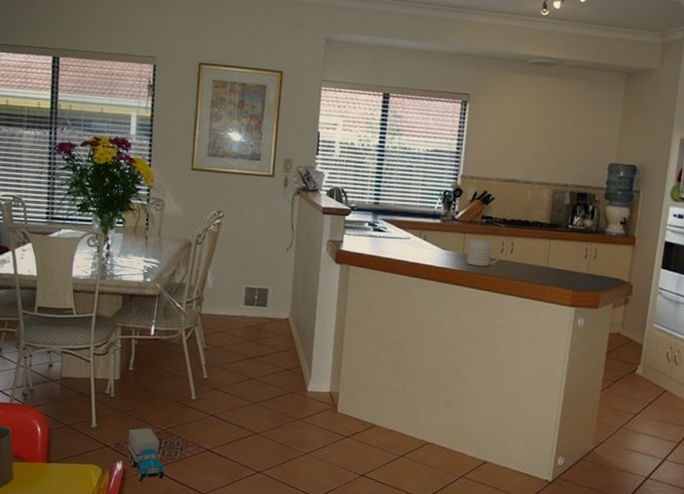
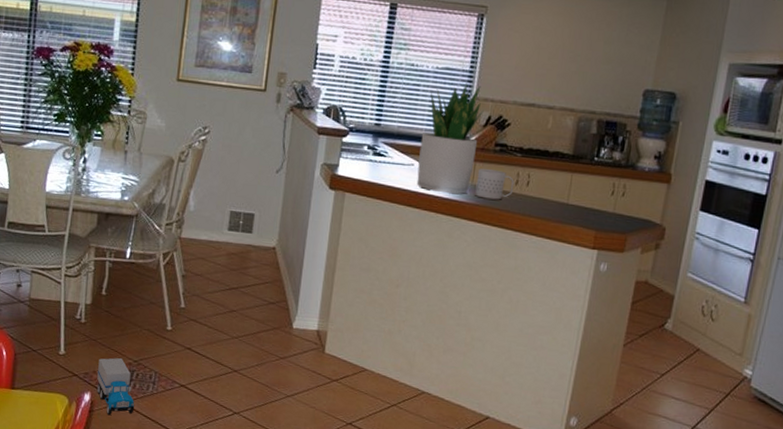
planter: none [413,163,470,264] -> present [416,82,484,195]

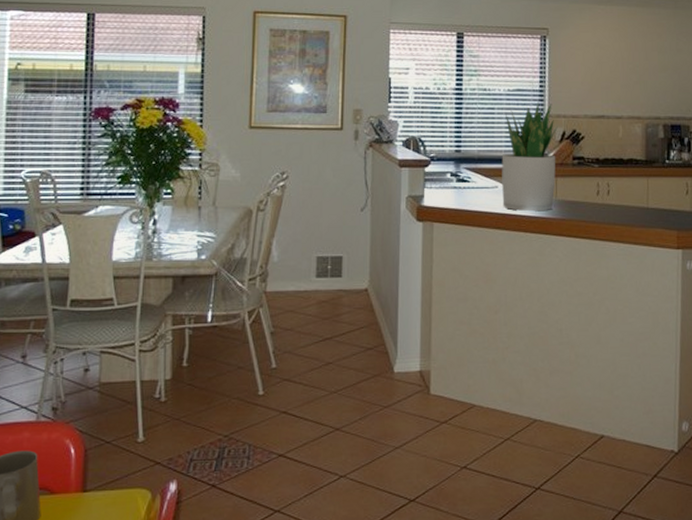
toy truck: present [97,357,135,416] -> none [183,434,229,504]
mug: present [475,169,515,200] -> none [560,183,596,212]

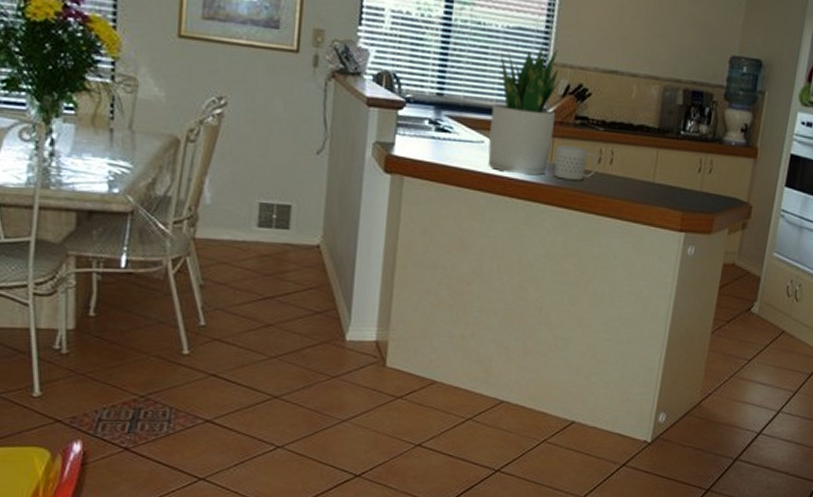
mug: none [560,183,596,212] -> present [554,145,597,181]

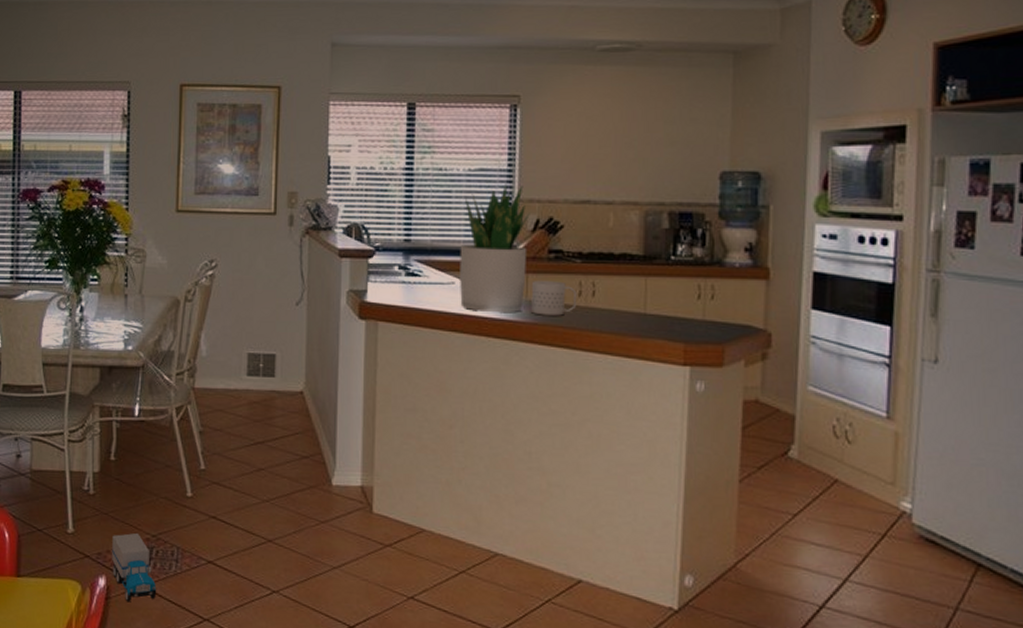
toy truck: none [90,393,145,467] -> present [112,532,157,603]

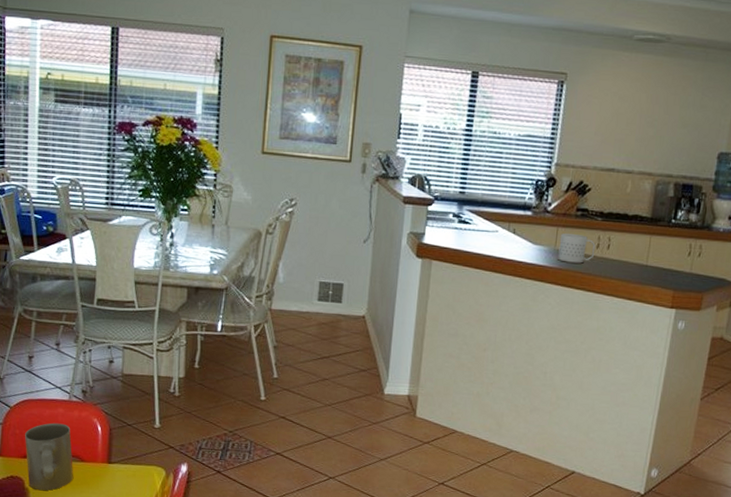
toy truck: present [112,532,157,603] -> none [193,428,232,485]
planter: present [460,183,530,313] -> none [501,149,565,259]

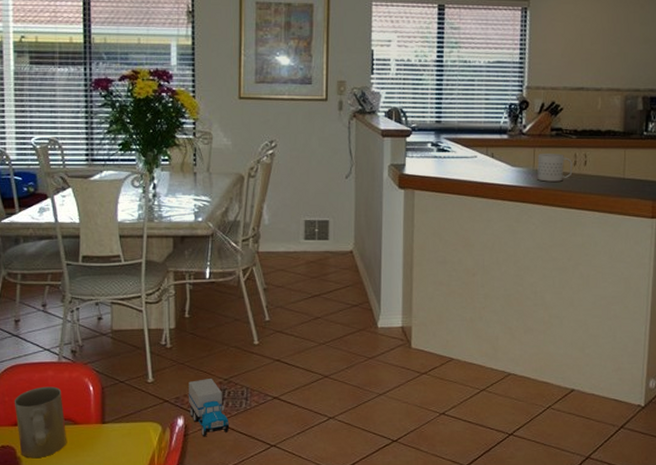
toy truck: none [193,428,232,485] -> present [189,378,230,437]

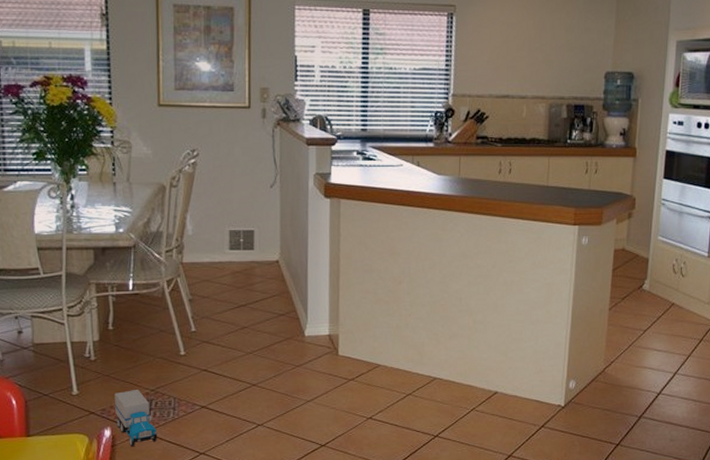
mug: present [537,154,573,182] -> none [463,162,498,190]

